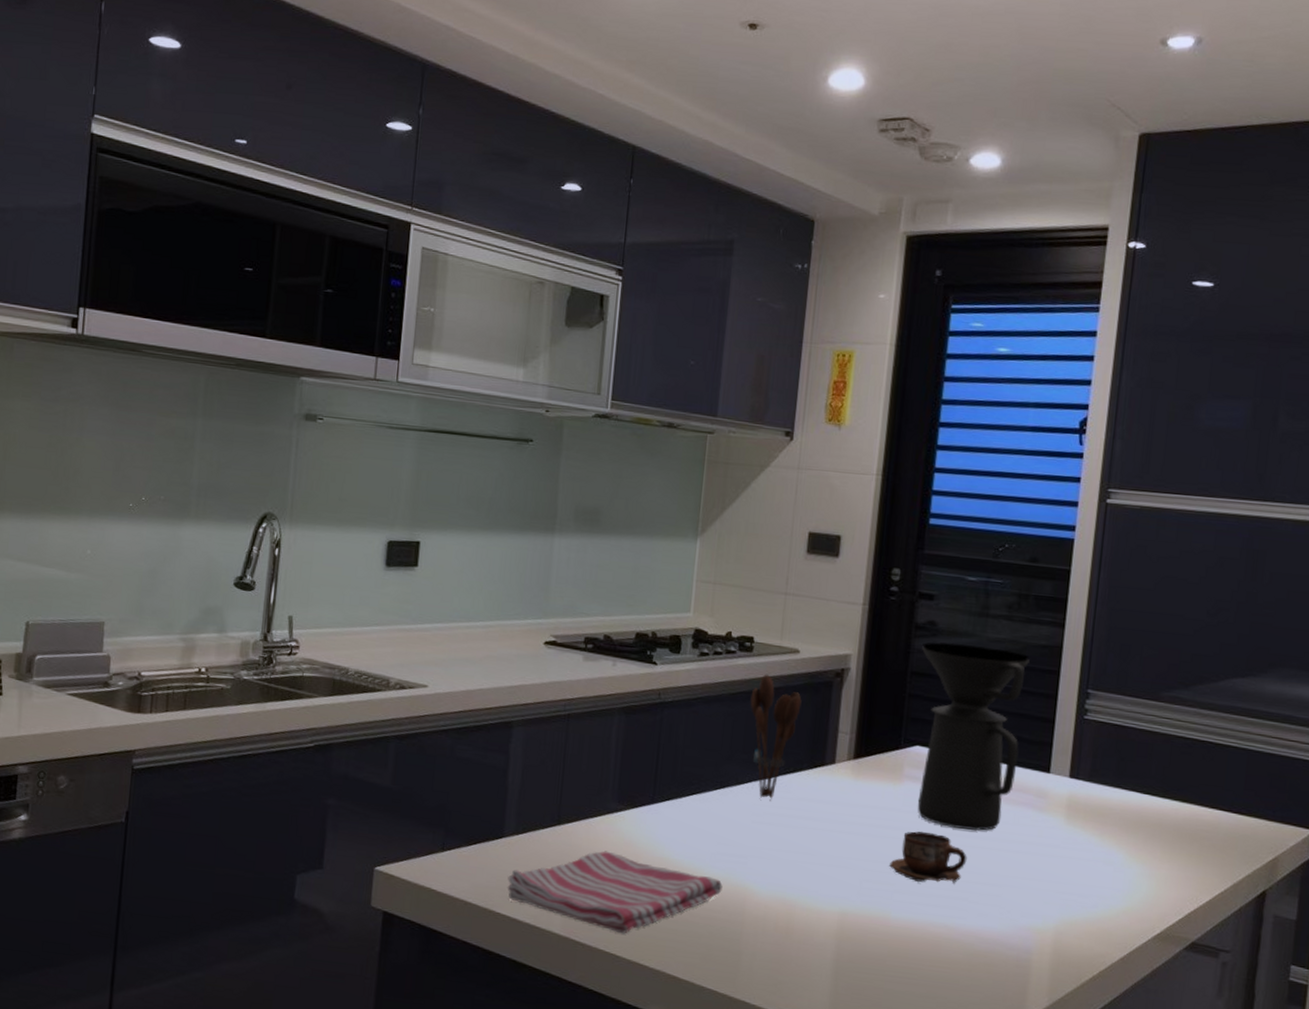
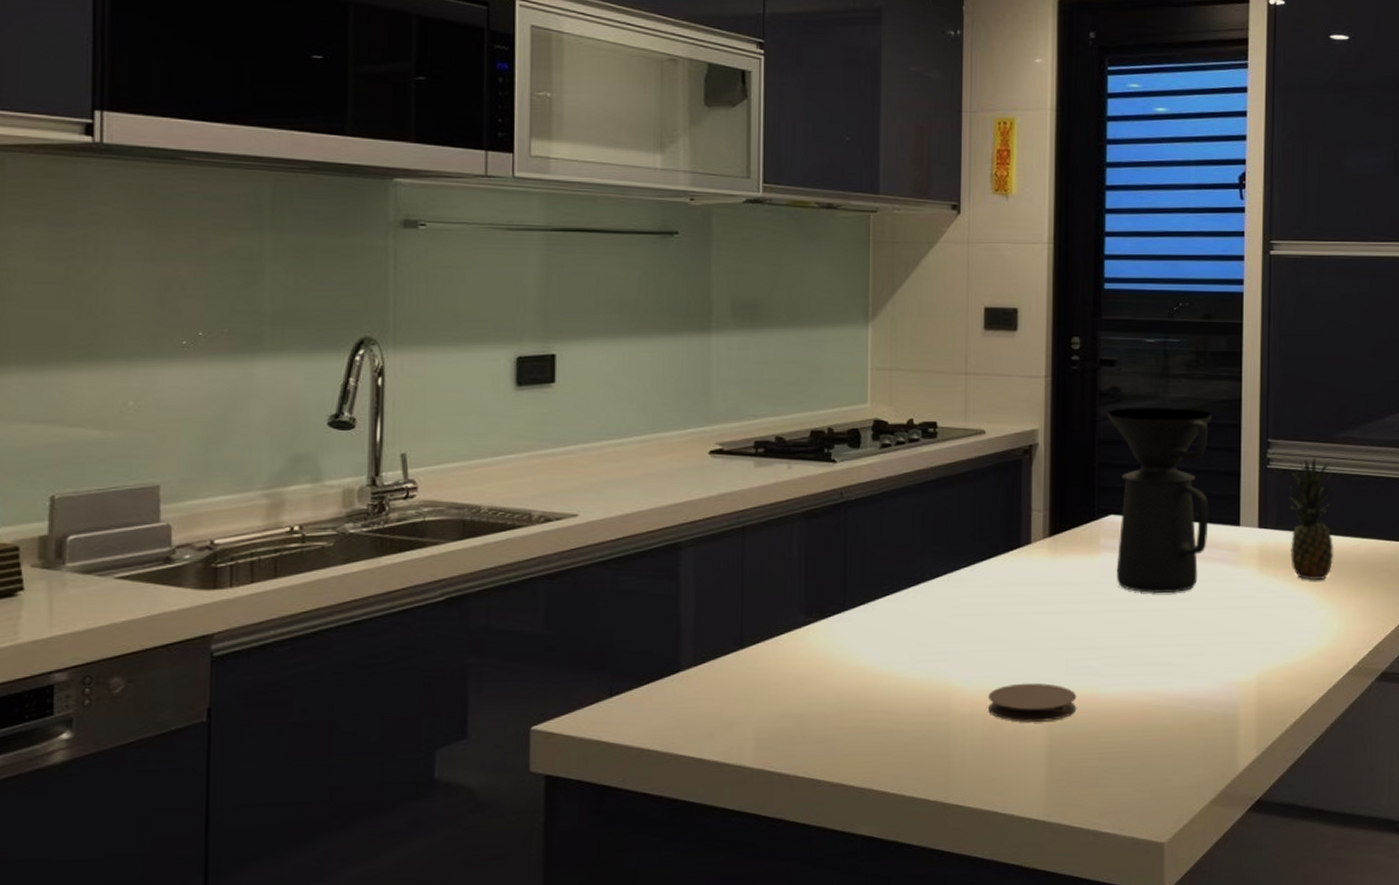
dish towel: present [507,851,723,934] -> none [689,669,926,756]
utensil holder: present [750,674,802,801] -> none [938,460,992,591]
coaster: none [780,895,868,937] -> present [988,682,1077,722]
cup: present [888,831,967,883] -> none [1093,600,1169,653]
fruit: none [1101,712,1155,840] -> present [1289,456,1334,581]

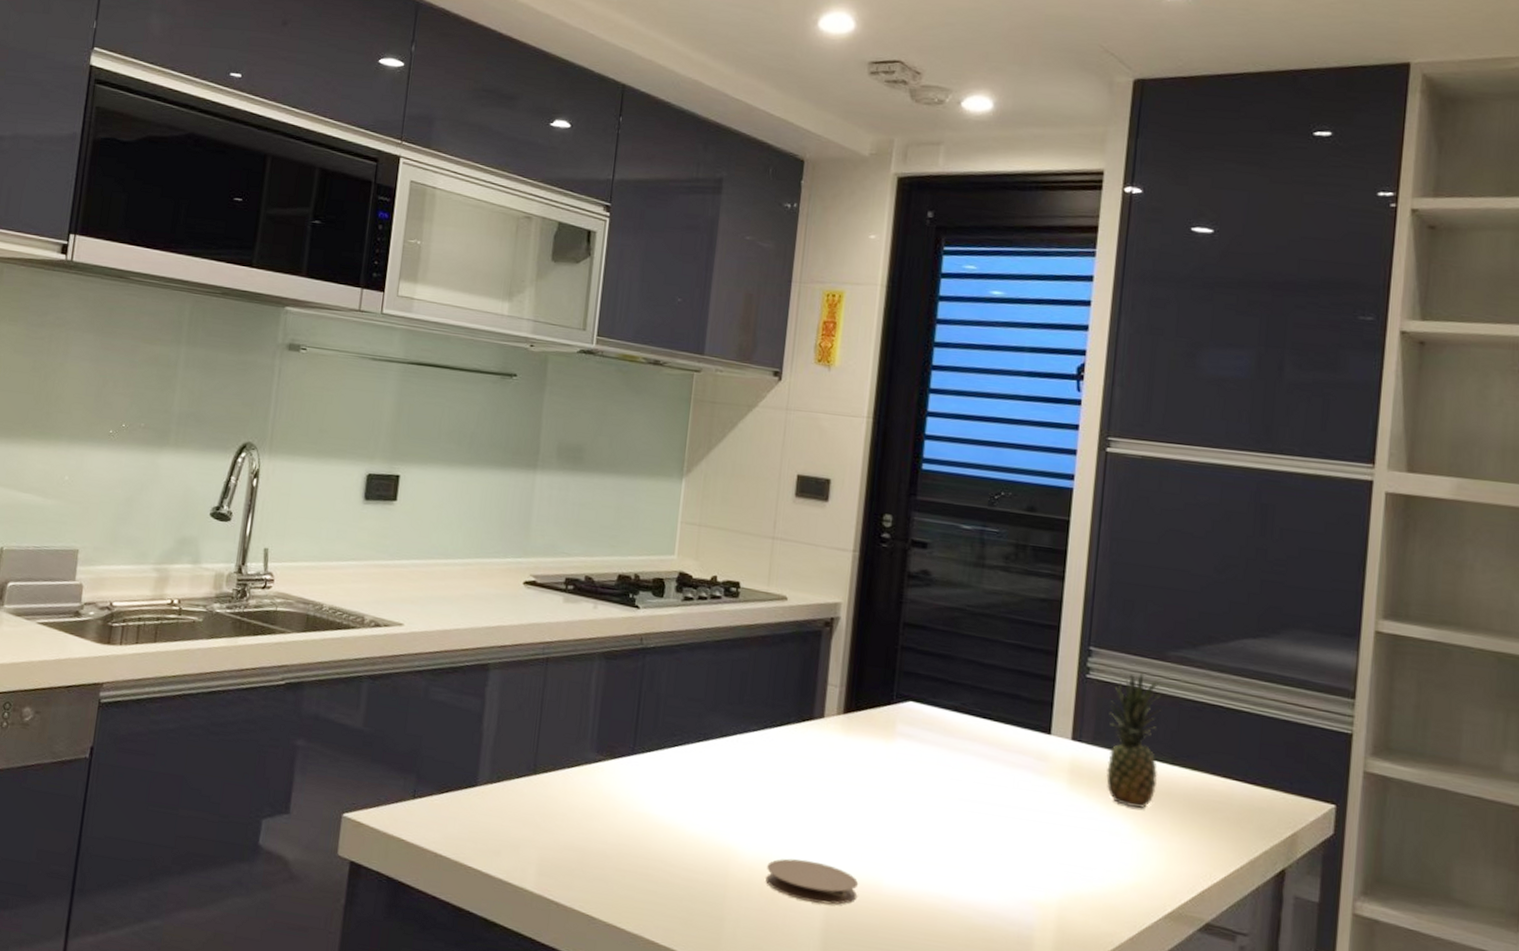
coffee maker: present [1108,406,1212,593] -> none [910,592,1028,795]

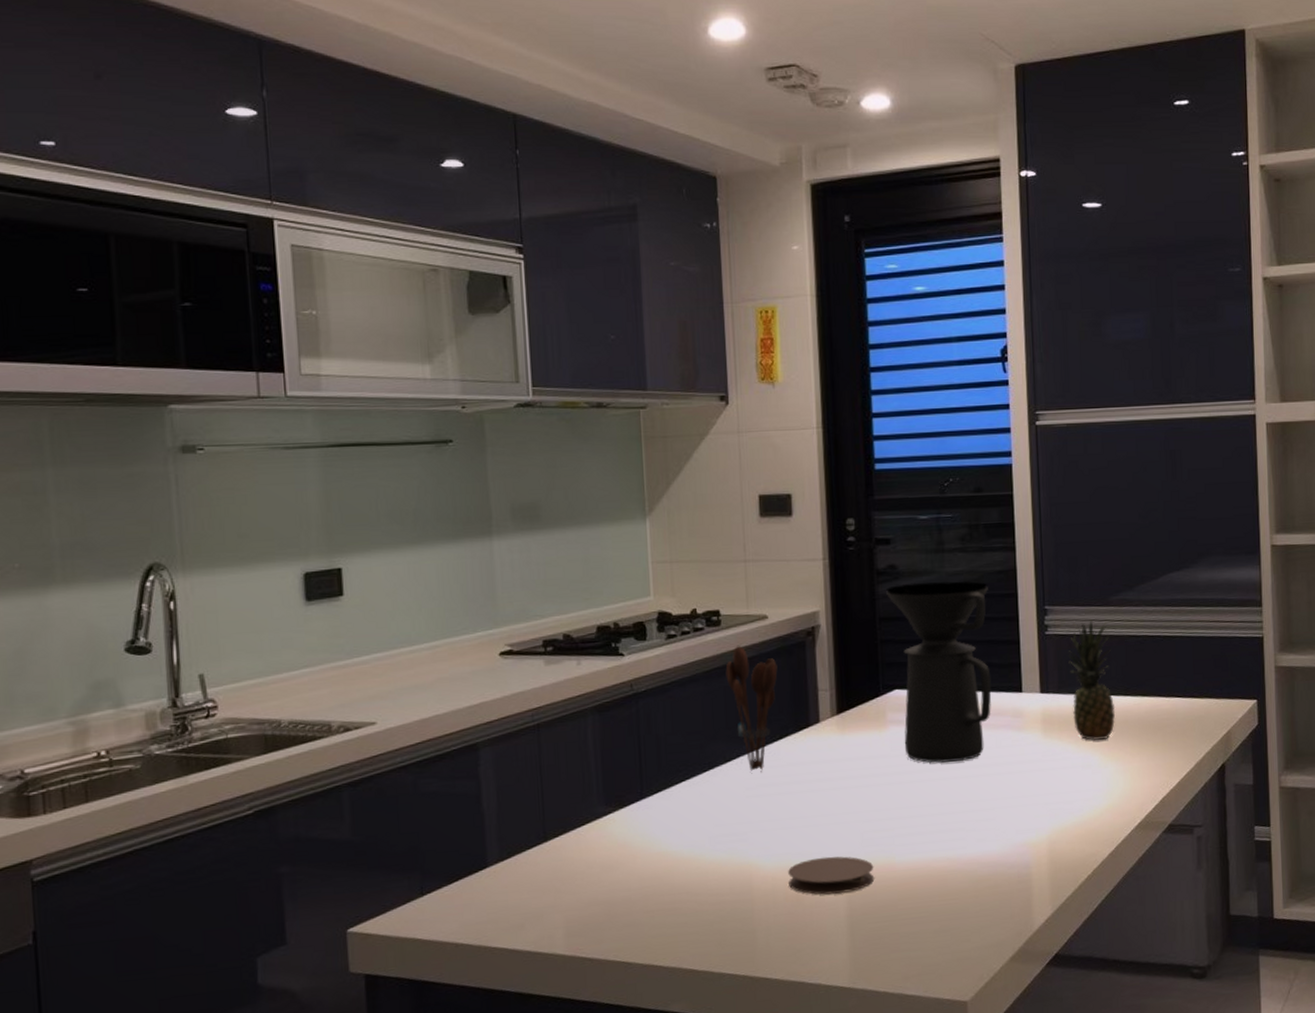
utensil holder: none [735,622,790,755] -> present [725,646,778,772]
coffee maker: none [910,592,1028,795] -> present [886,581,992,764]

